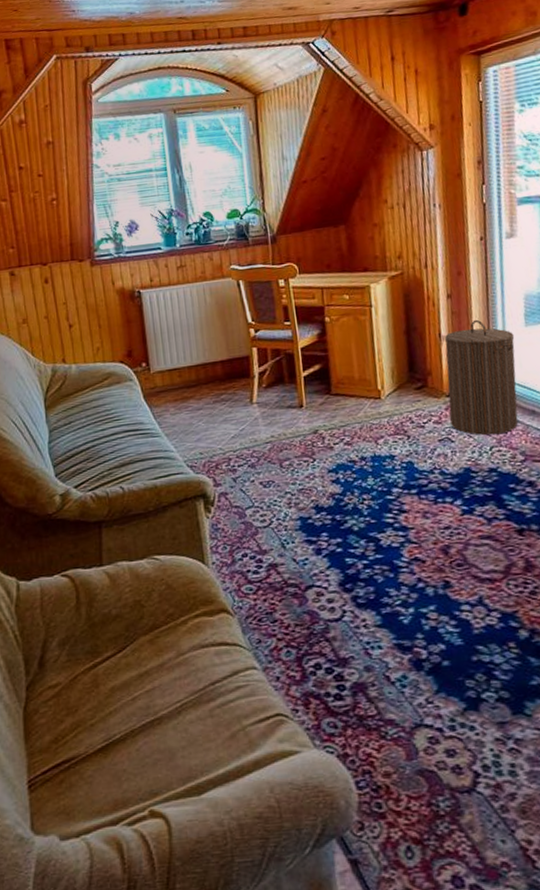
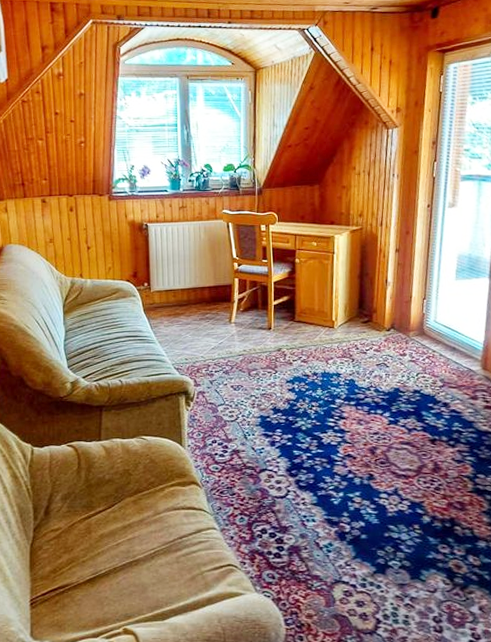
laundry hamper: present [445,319,518,436] -> none [387,271,446,364]

